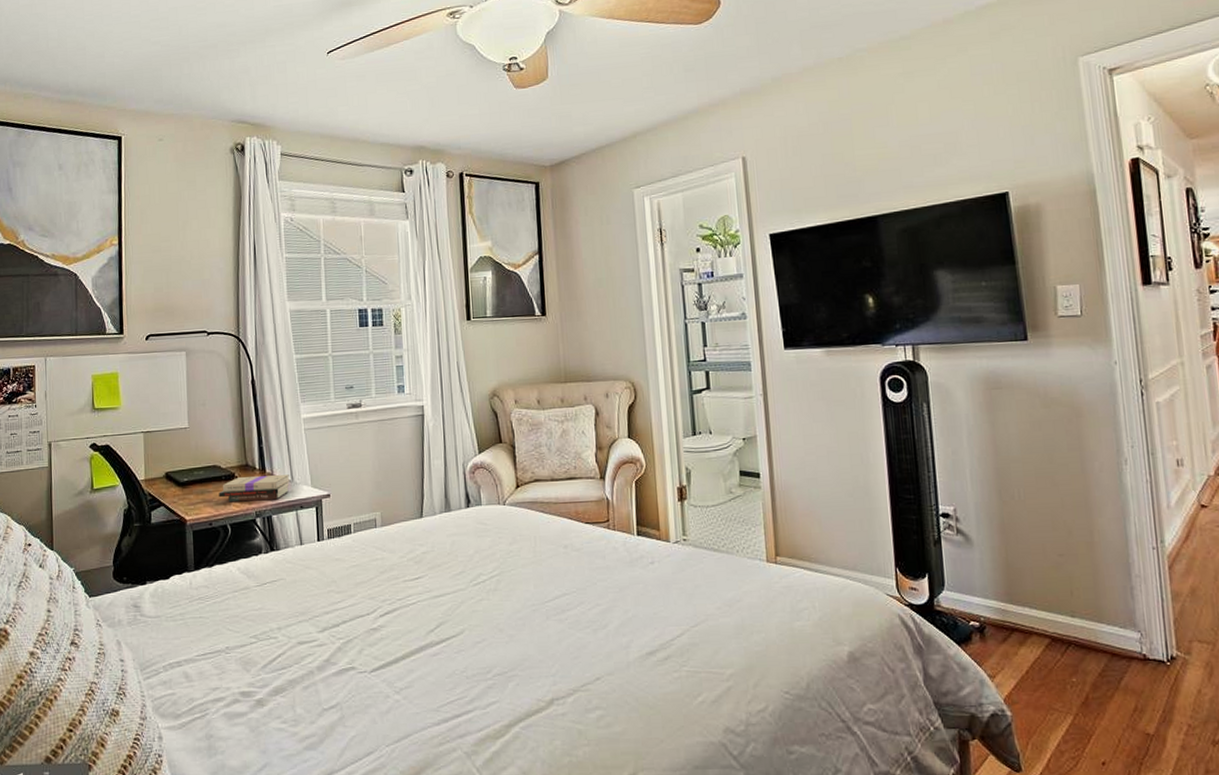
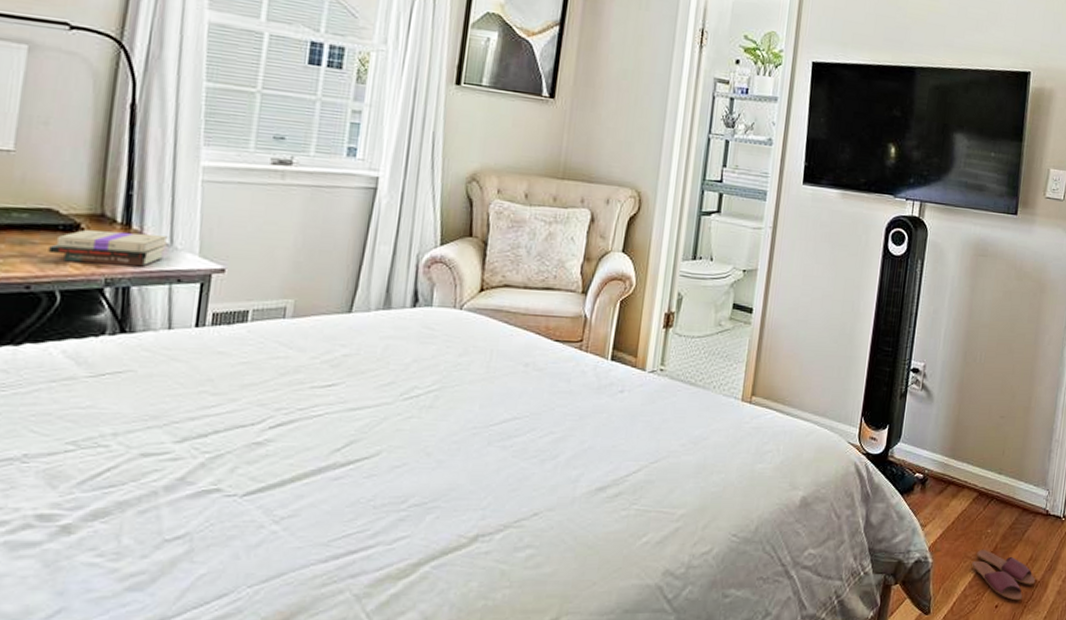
slippers: none [1060,699,1149,757] -> present [971,549,1036,601]

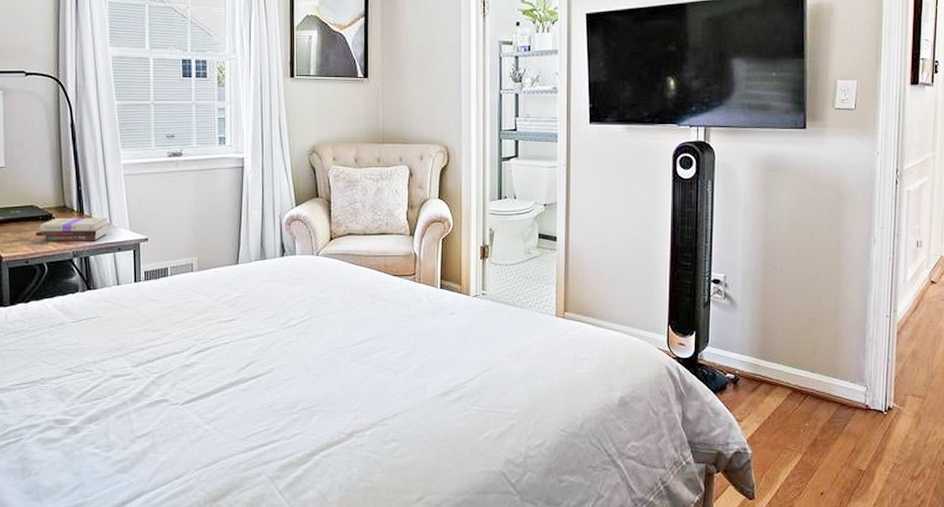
slippers: present [971,549,1036,601] -> none [791,441,861,489]

